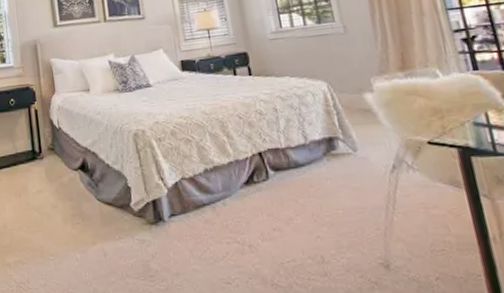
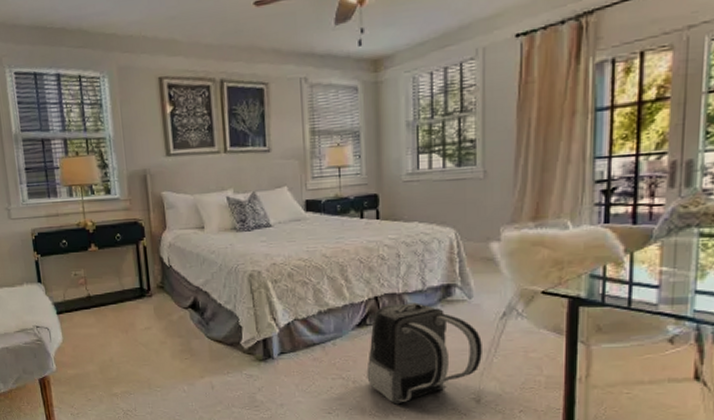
backpack: none [259,157,381,272] -> present [366,302,482,405]

